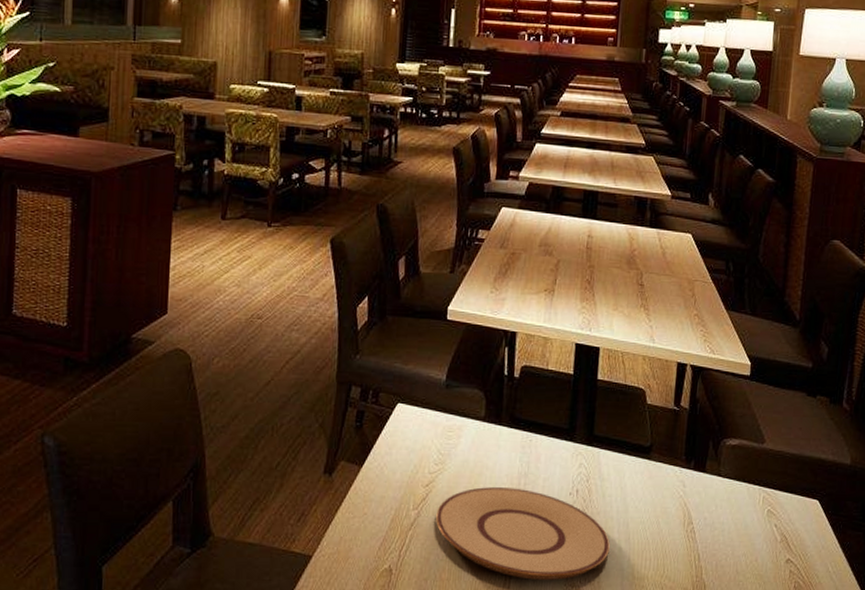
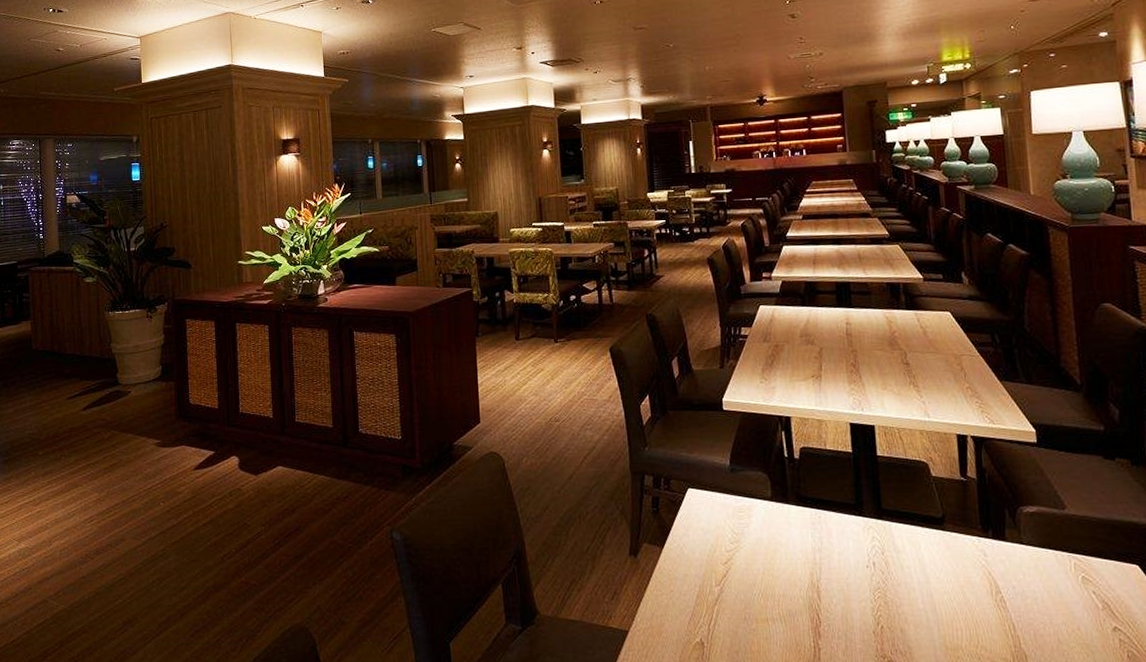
plate: present [436,487,610,580] -> none [738,562,917,651]

